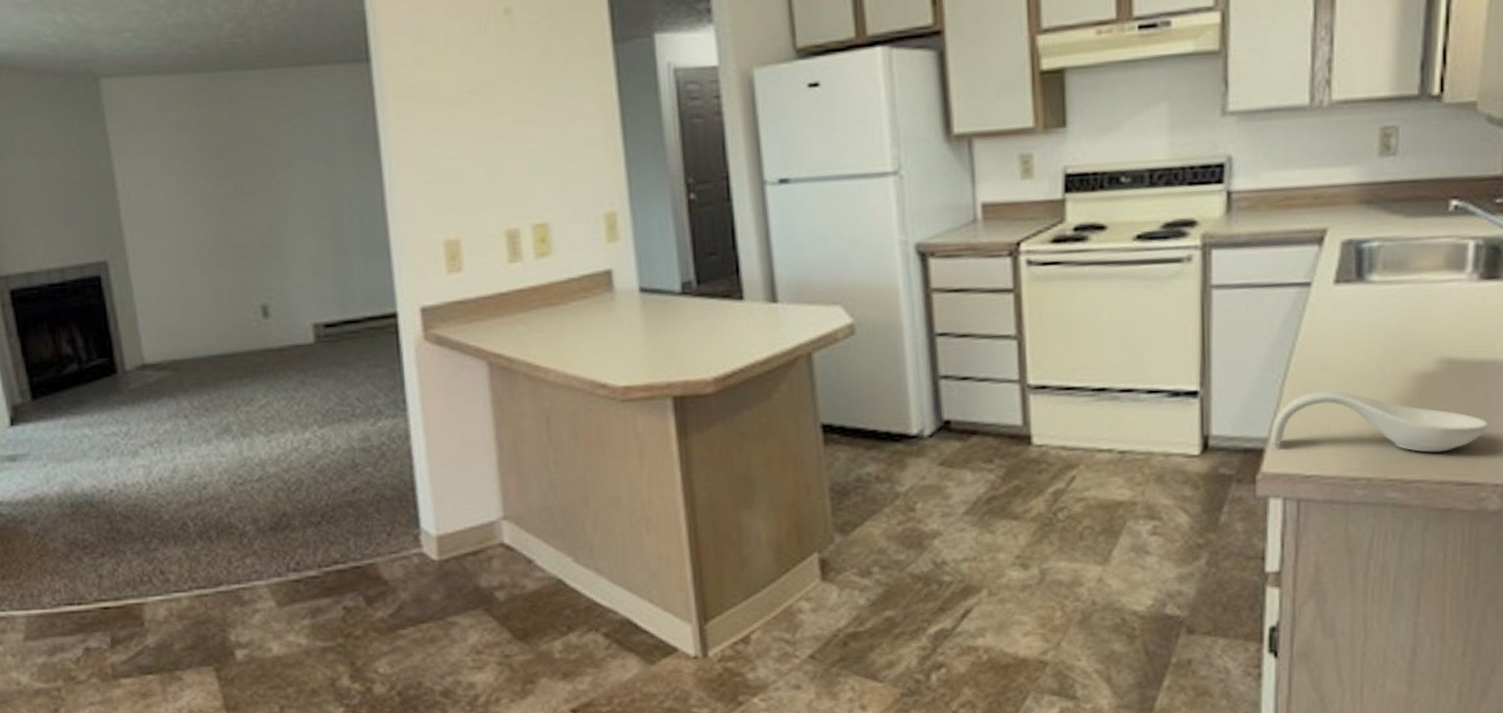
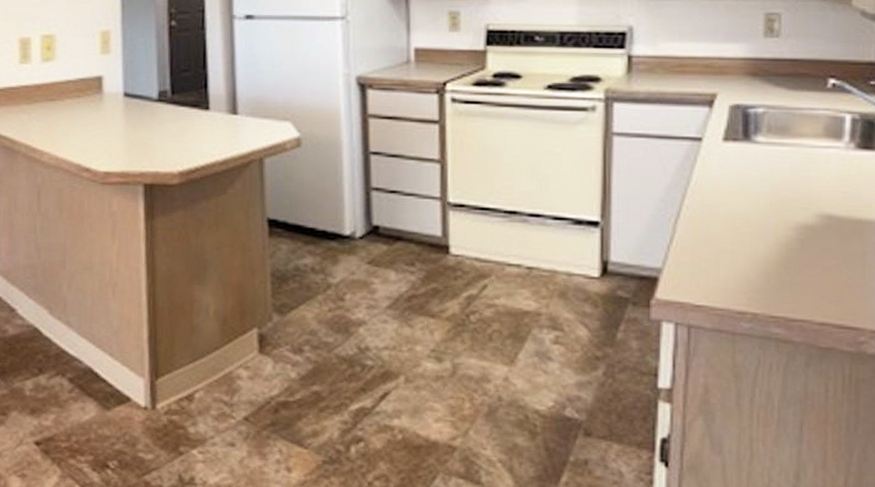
spoon rest: present [1271,391,1489,453] -> none [664,232,867,297]

